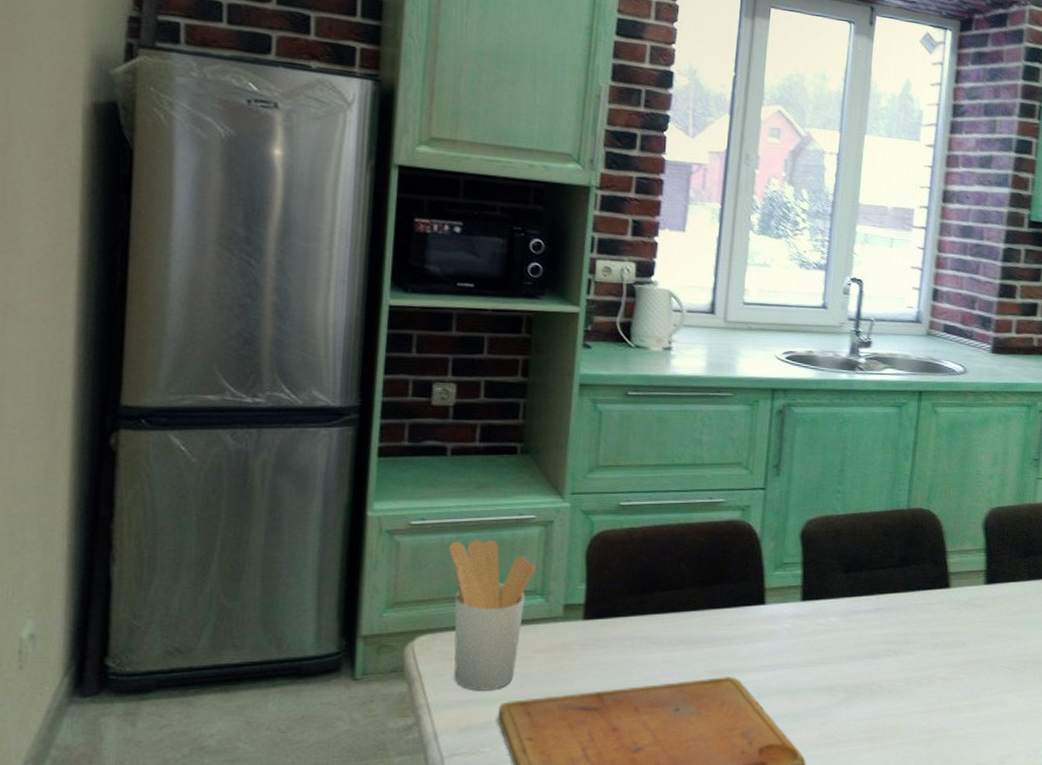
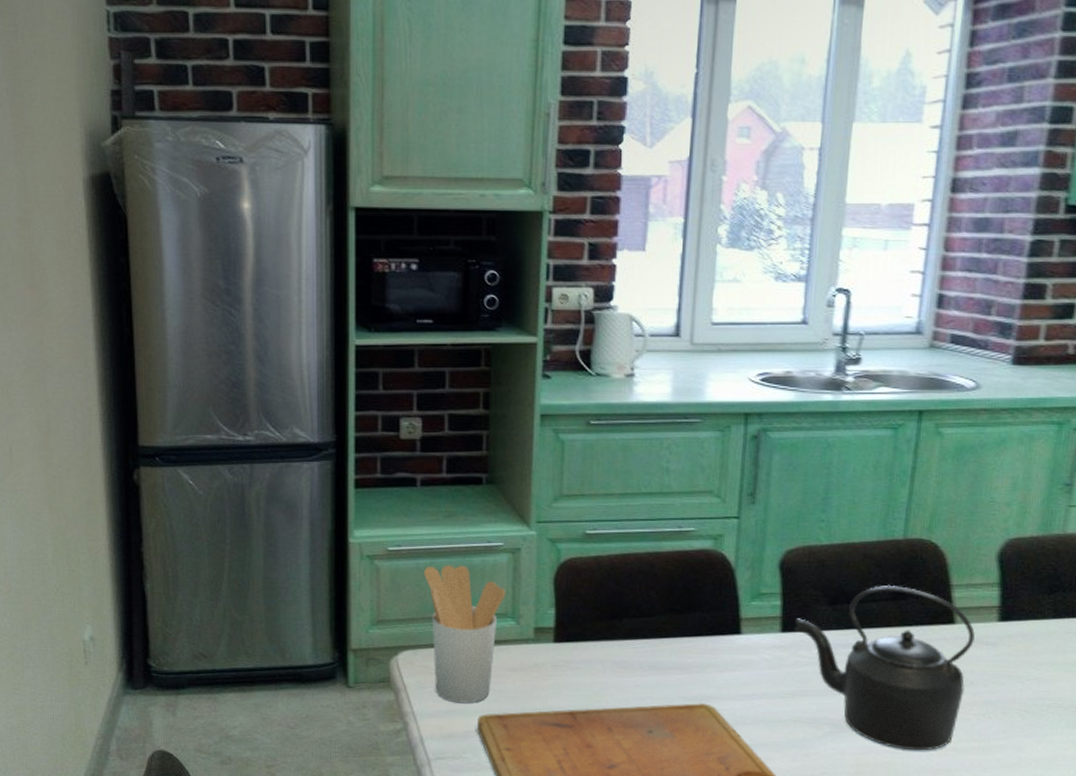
kettle: none [813,552,966,712] -> present [794,584,975,751]

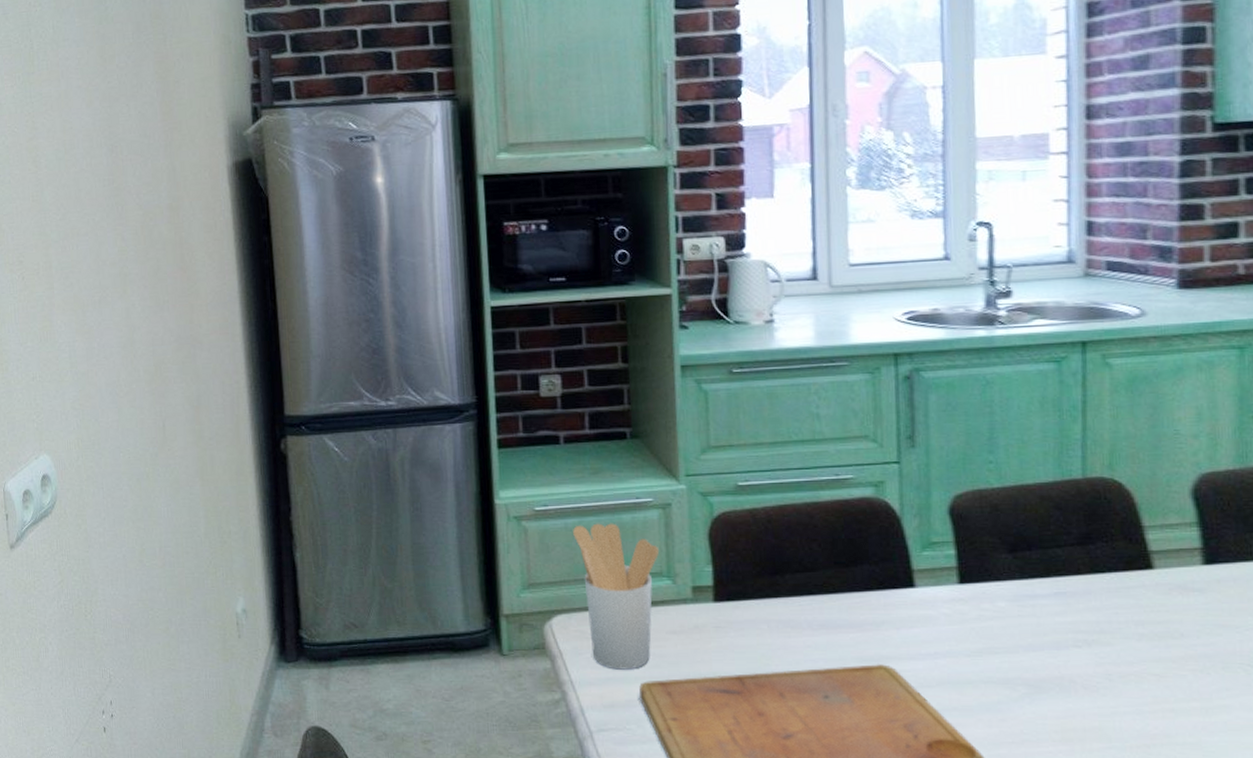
kettle: present [794,584,975,751] -> none [972,528,1178,713]

